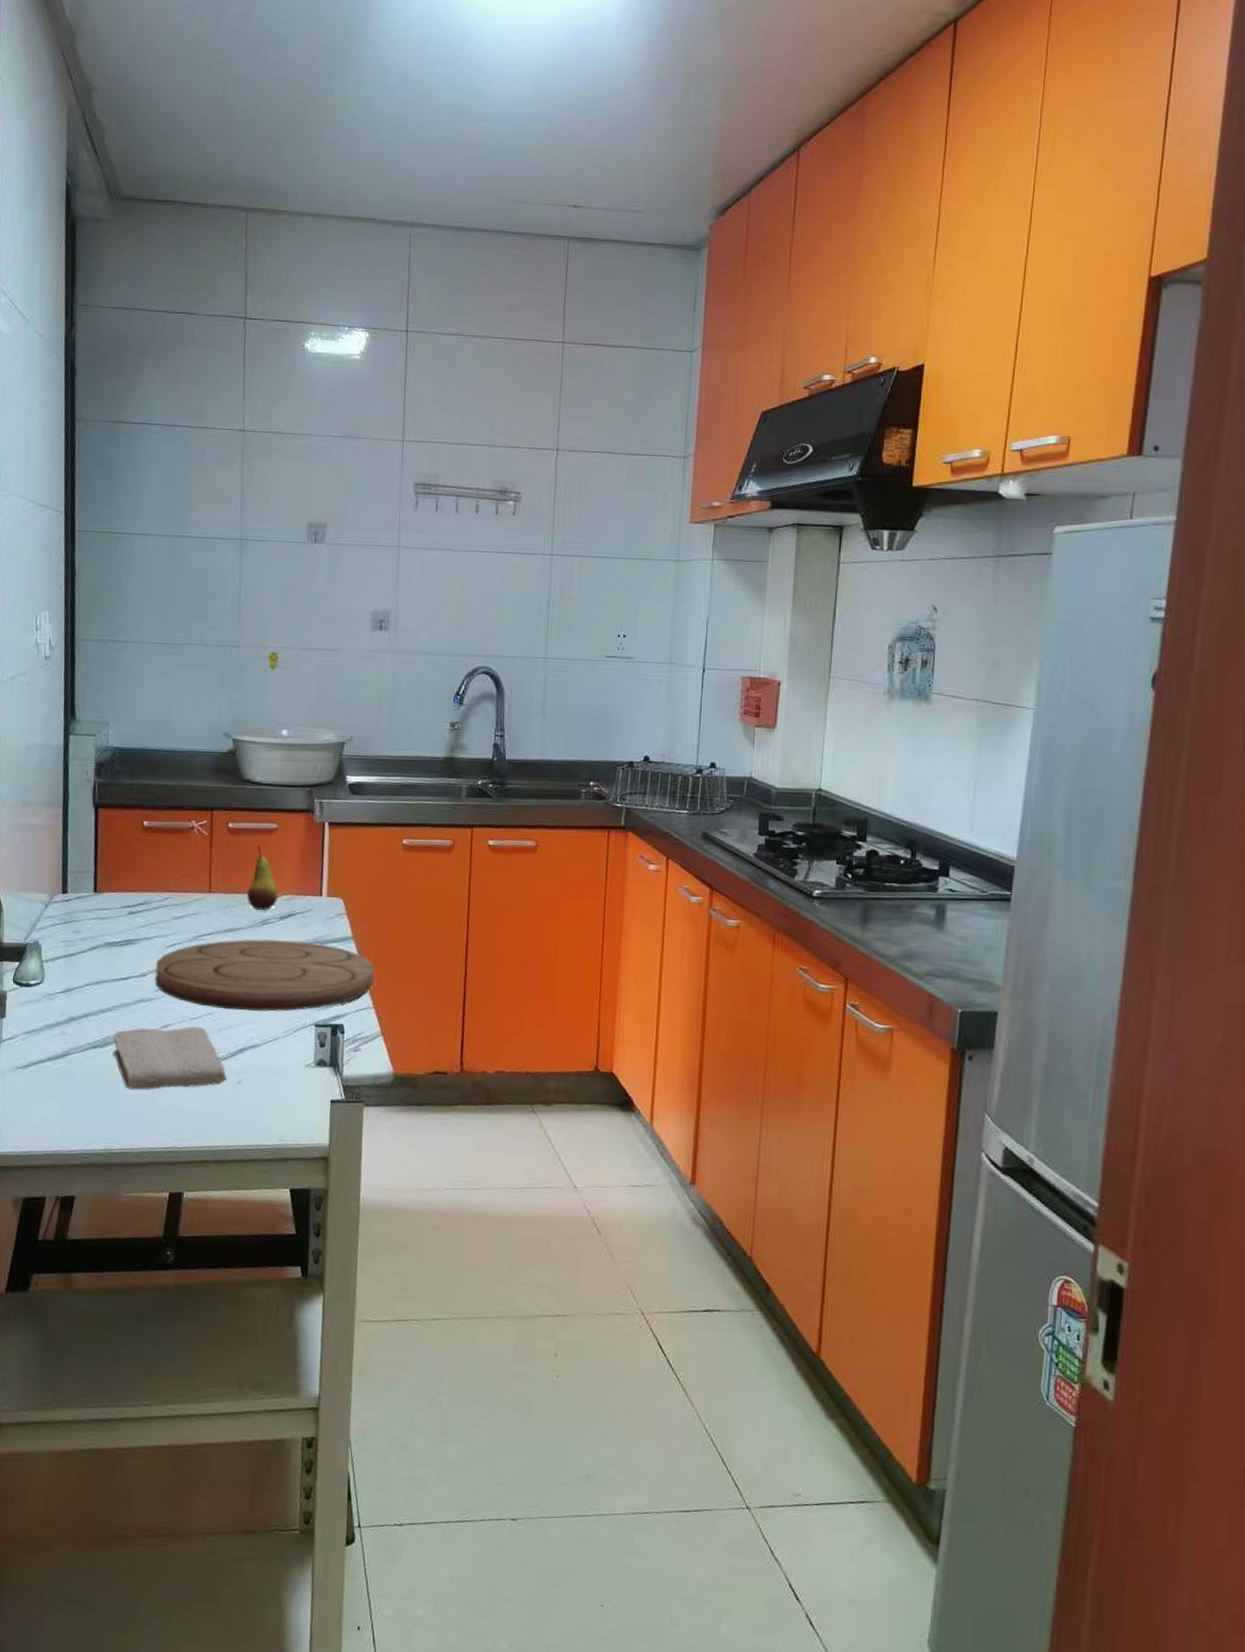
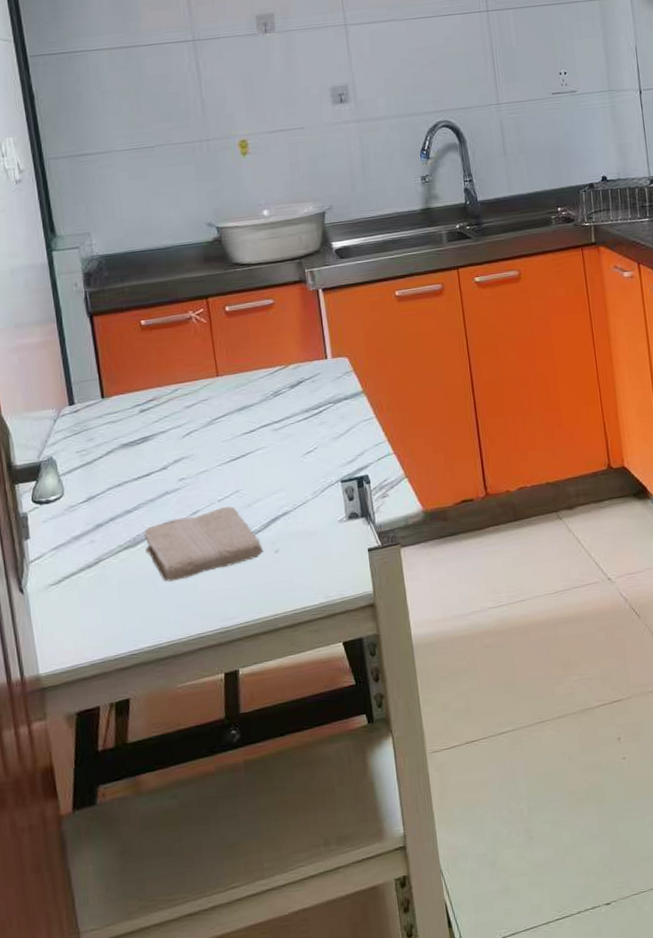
cutting board: present [155,939,375,1012] -> none [175,403,391,486]
fruit: present [247,844,279,910] -> none [254,322,286,384]

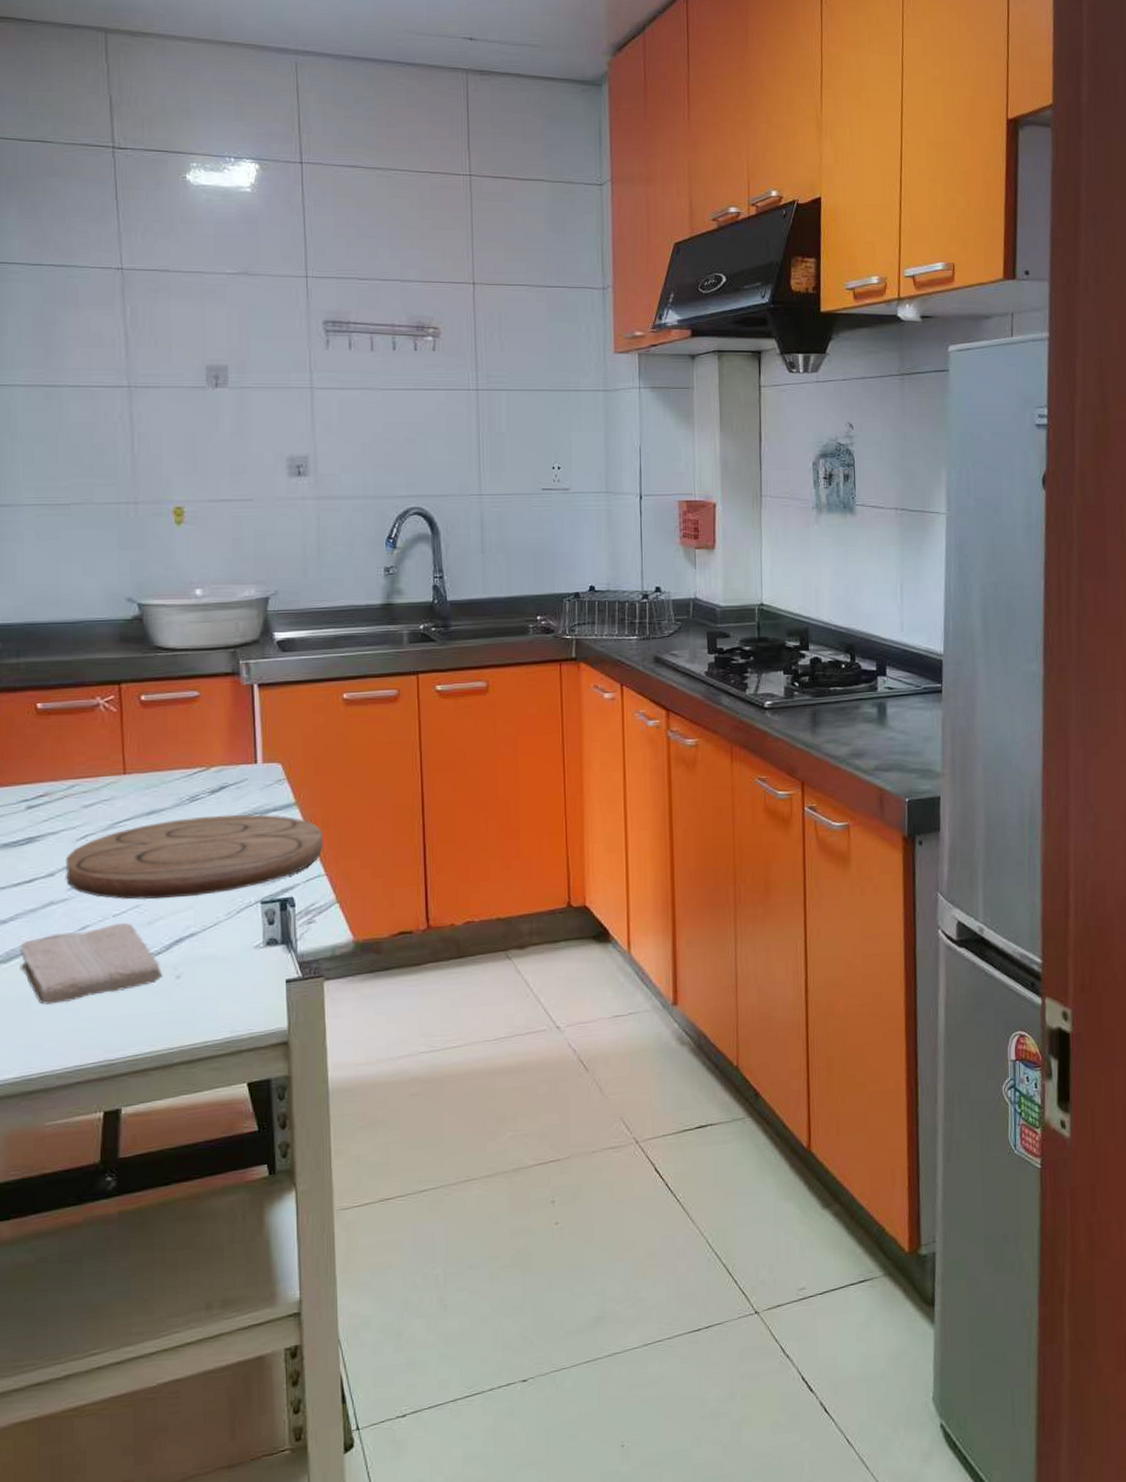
cutting board: none [175,403,391,486] -> present [66,813,324,900]

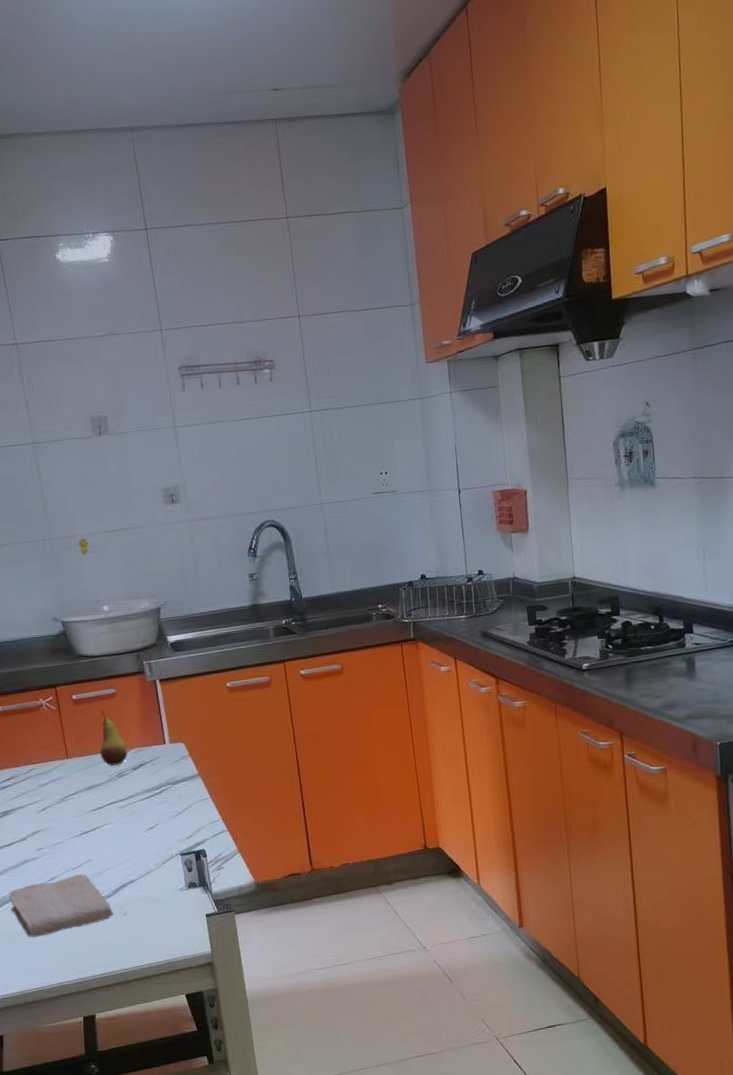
cutting board: present [66,813,324,900] -> none [33,784,224,856]
fruit: none [169,715,207,786] -> present [100,709,128,766]

